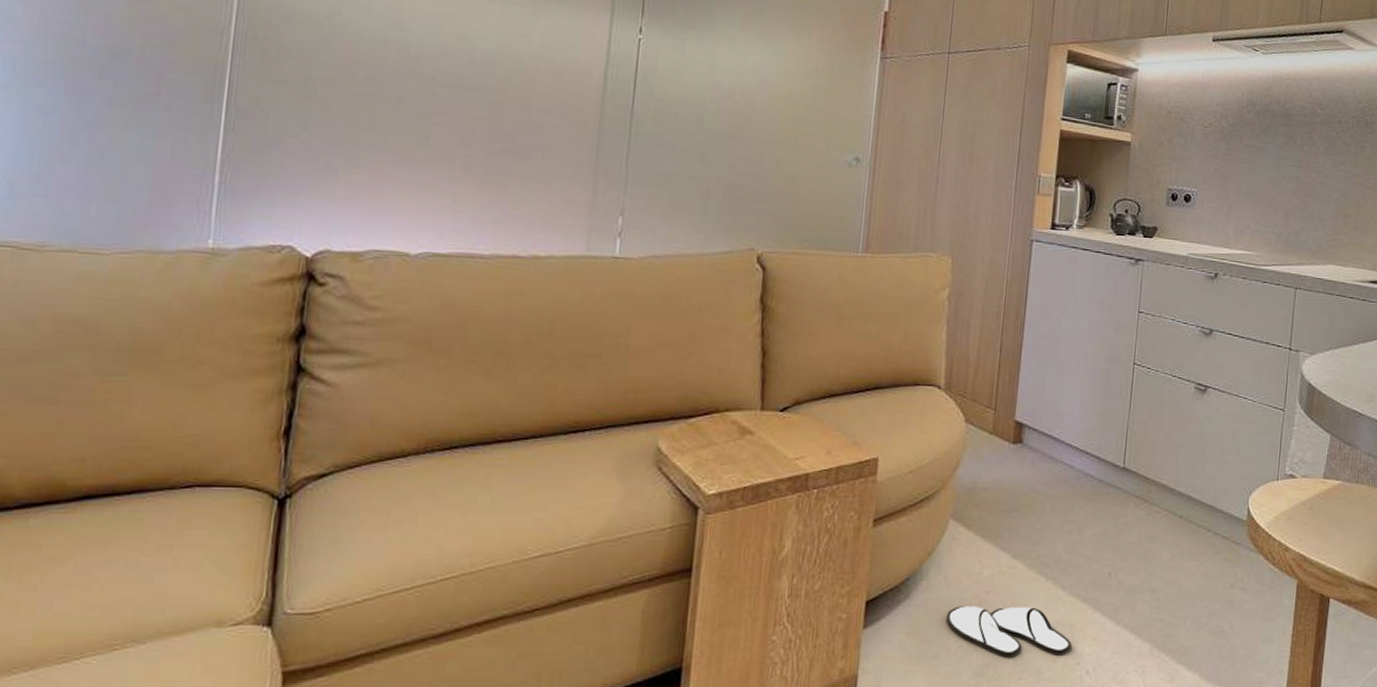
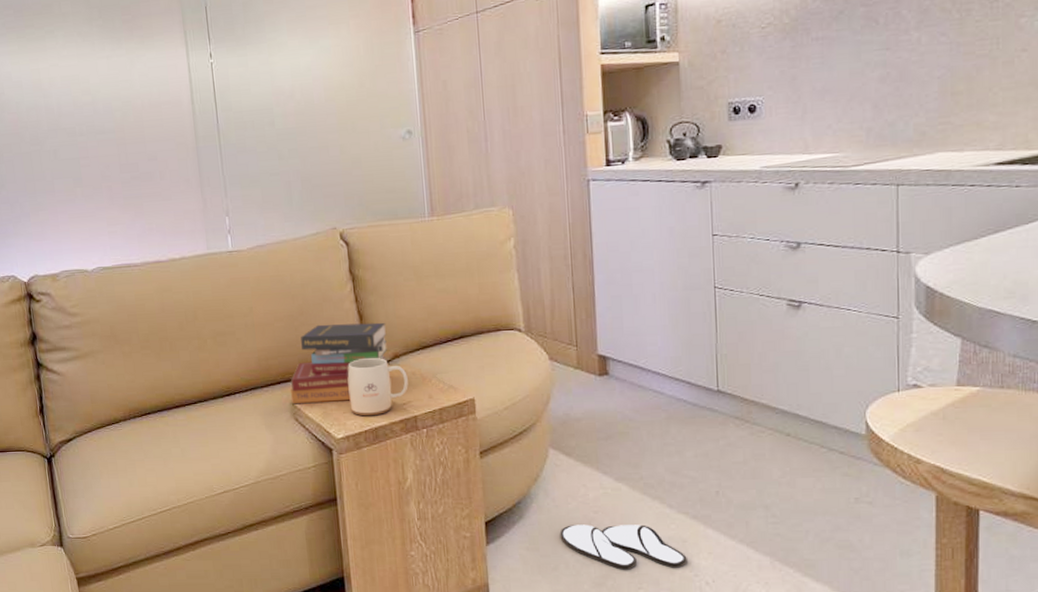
books: none [658,357,793,450] -> present [291,322,390,403]
mug: none [730,401,807,471] -> present [347,357,409,417]

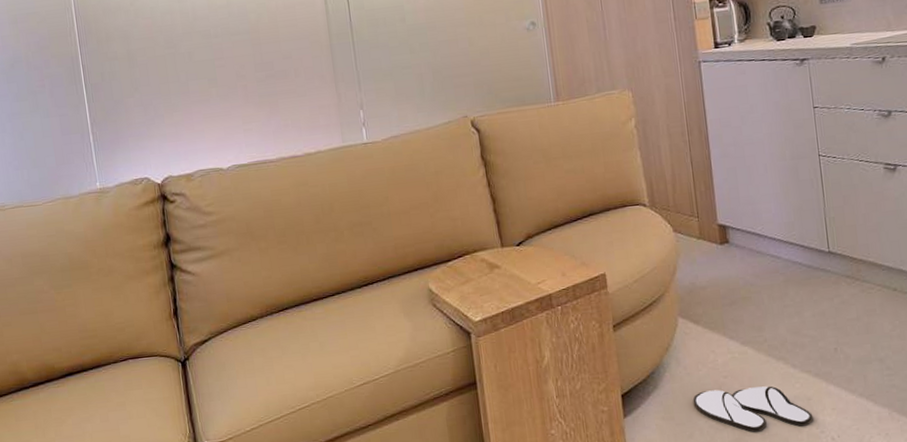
books: present [291,322,390,403] -> none [428,204,523,289]
mug: present [347,357,409,417] -> none [482,238,542,298]

